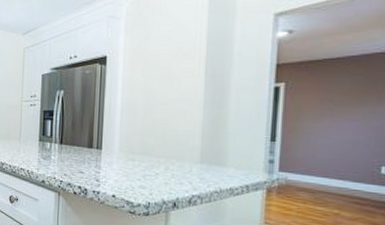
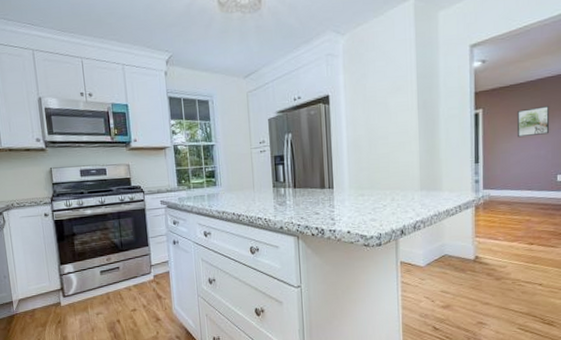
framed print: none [329,85,376,119] -> present [518,105,550,138]

